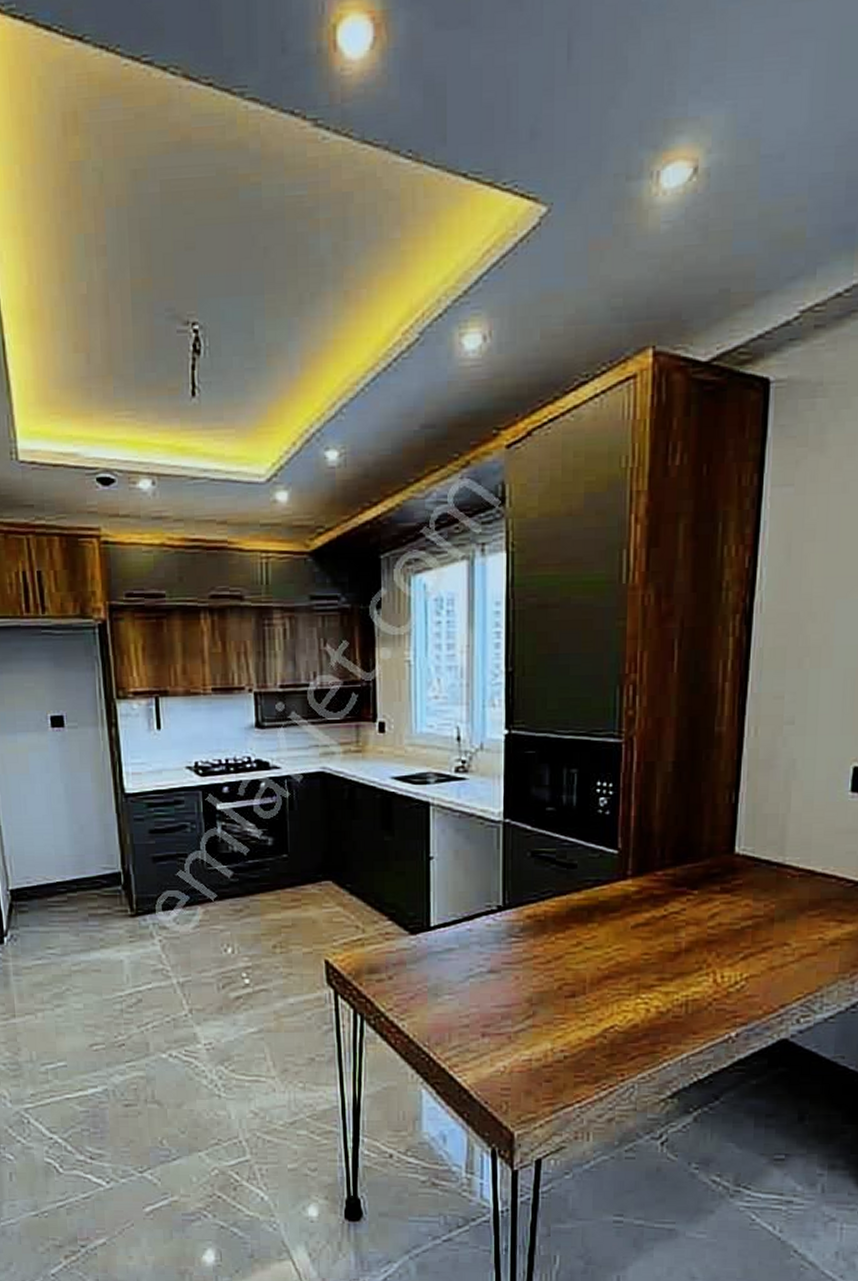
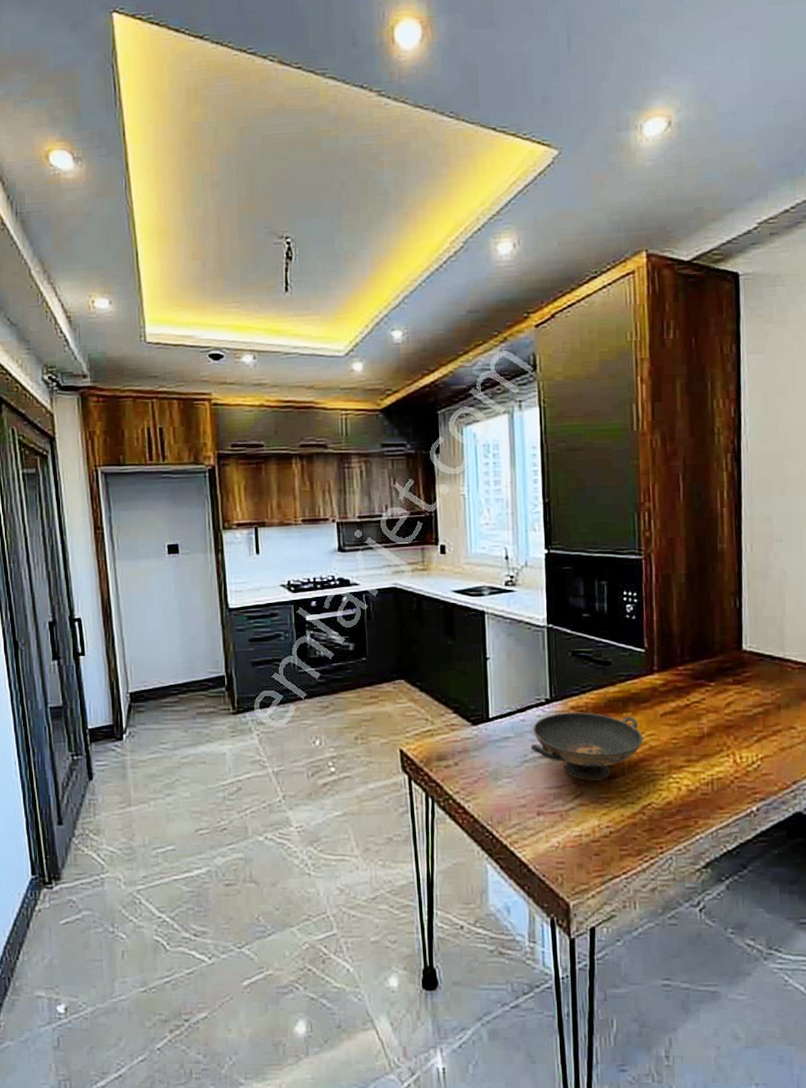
decorative bowl: none [477,922,610,999] -> present [530,712,643,781]

